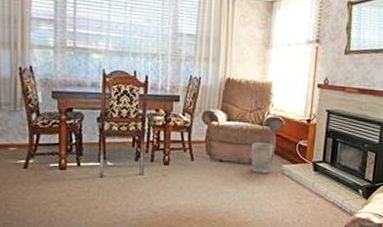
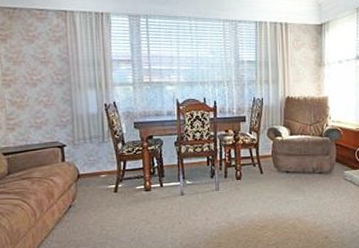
wastebasket: present [251,142,274,173] -> none [314,152,335,181]

